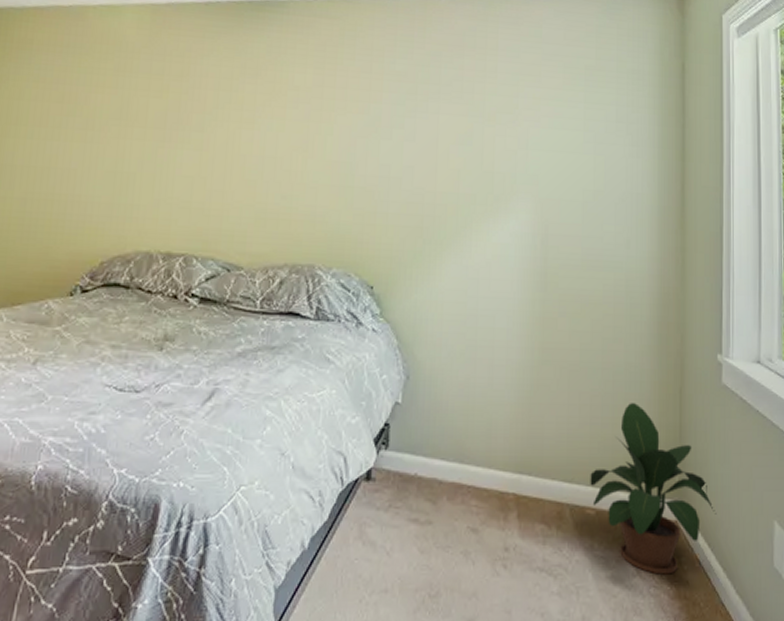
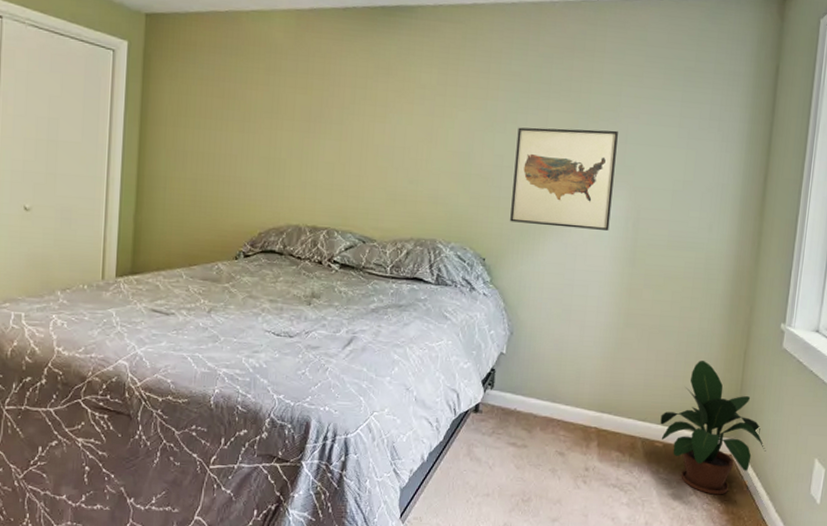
wall art: none [401,133,518,249] -> present [510,127,618,230]

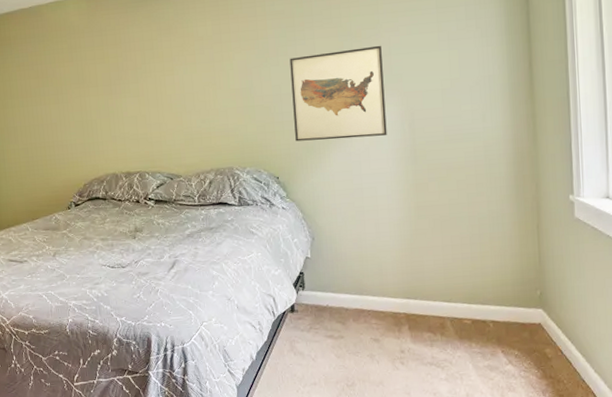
potted plant: present [660,361,766,495] -> none [465,240,575,362]

